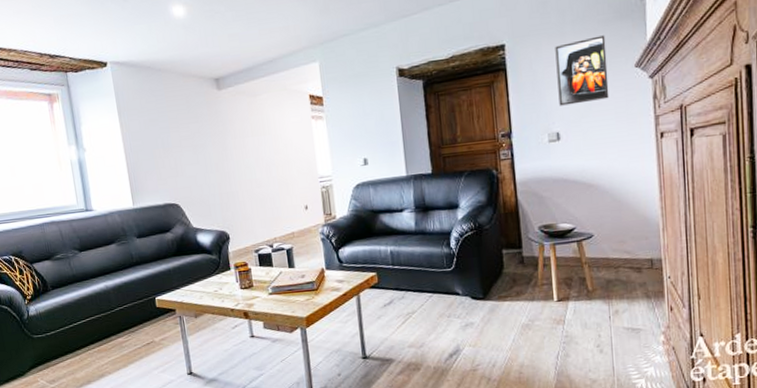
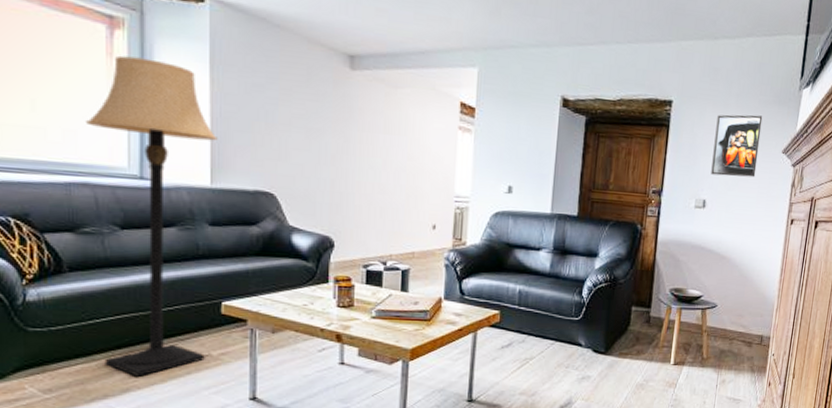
lamp: none [45,119,151,364] -> present [85,55,218,377]

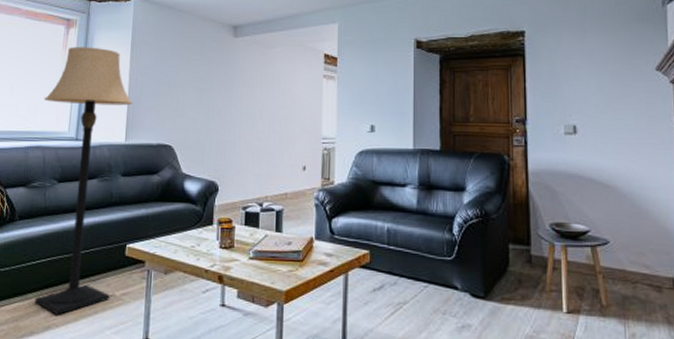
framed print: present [711,114,763,178] -> none [575,35,629,99]

